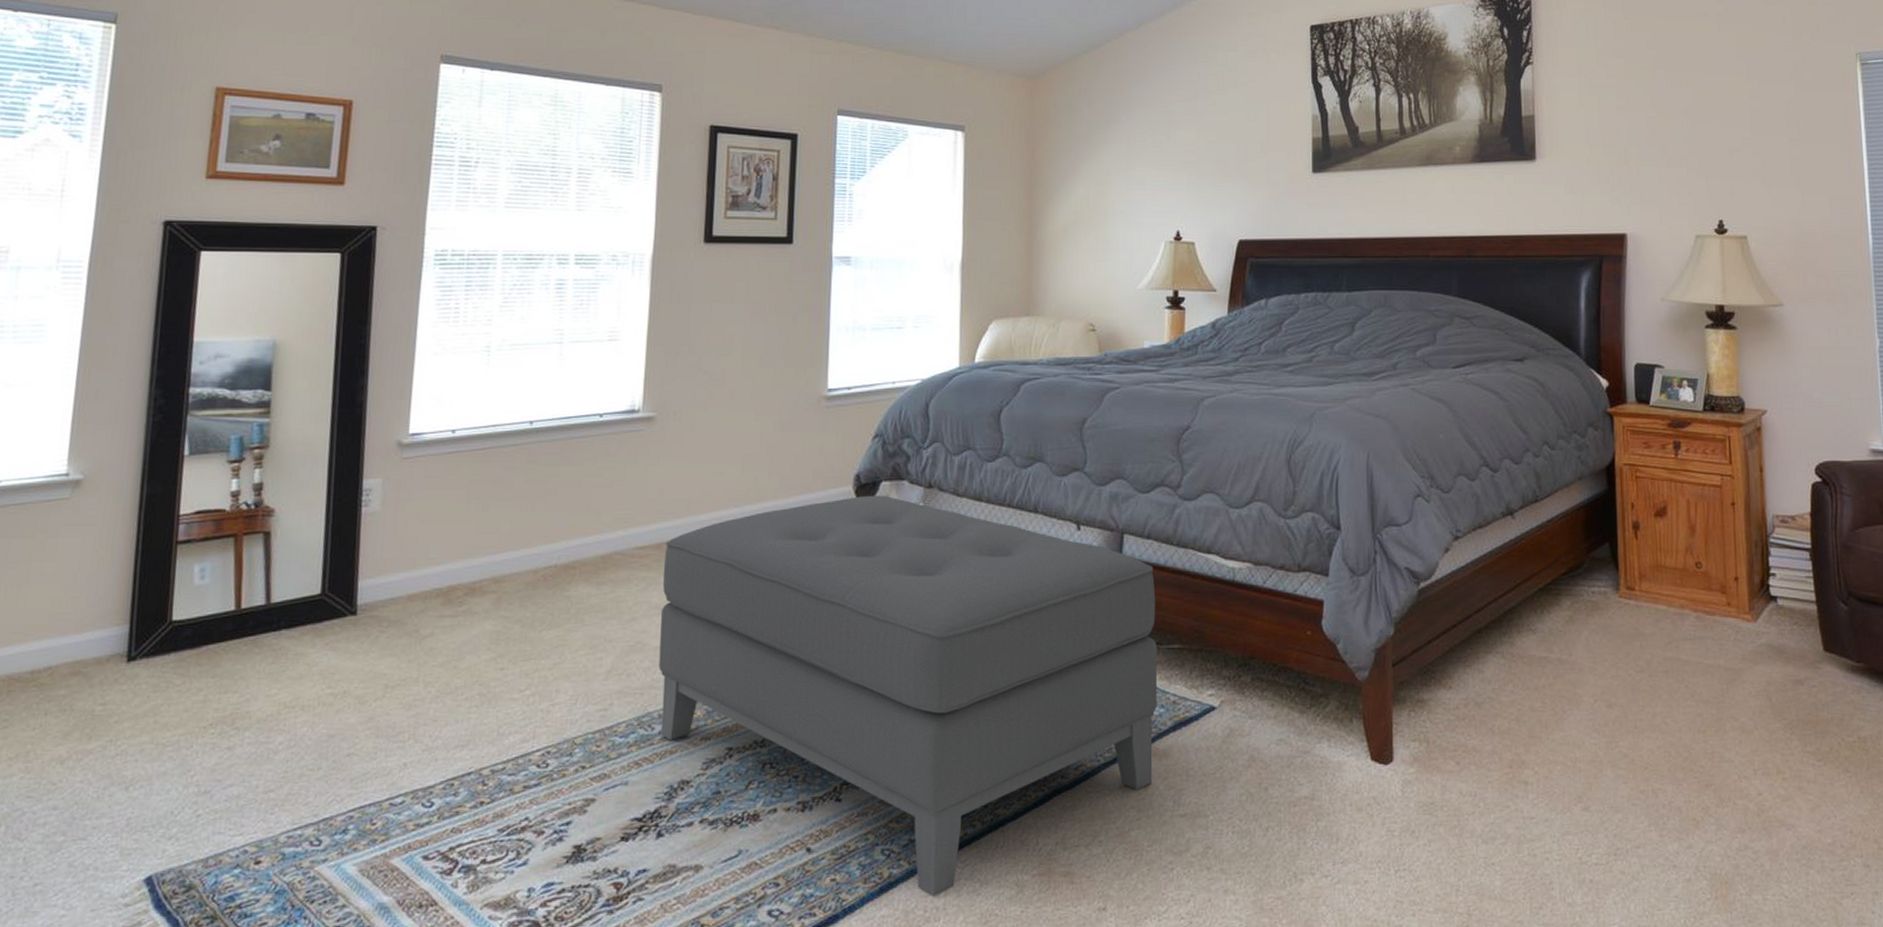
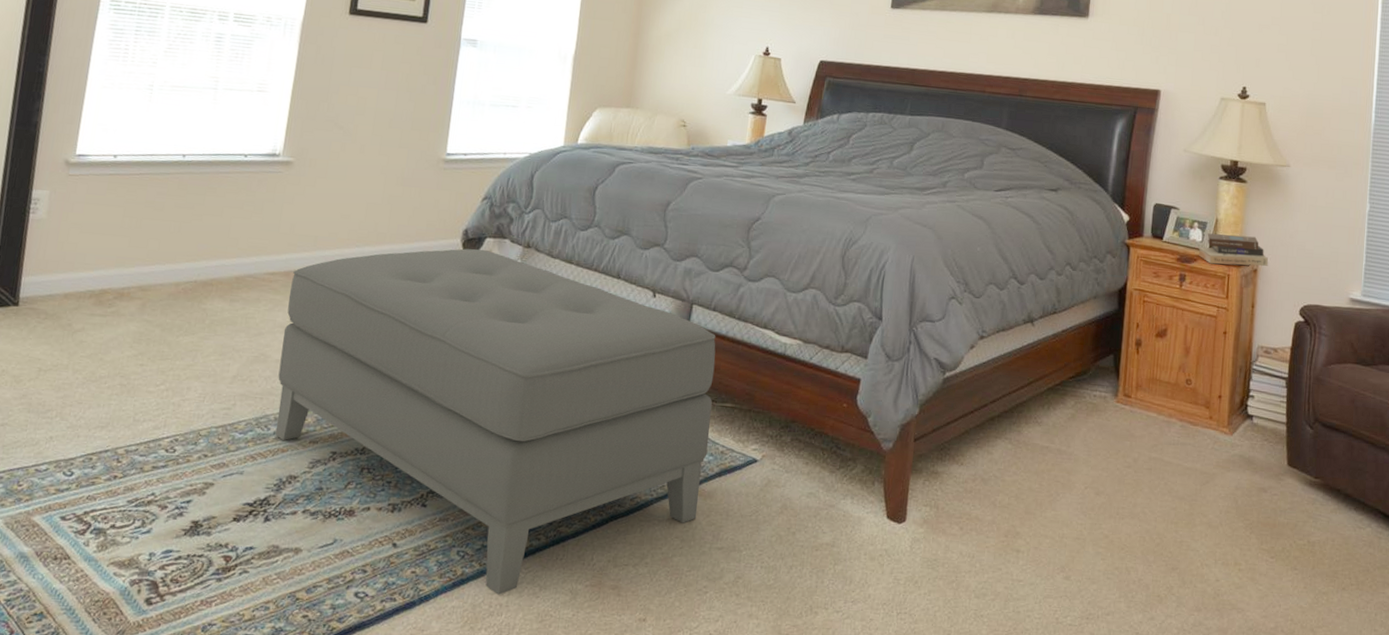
books: none [1691,390,1773,426] -> present [1198,233,1269,267]

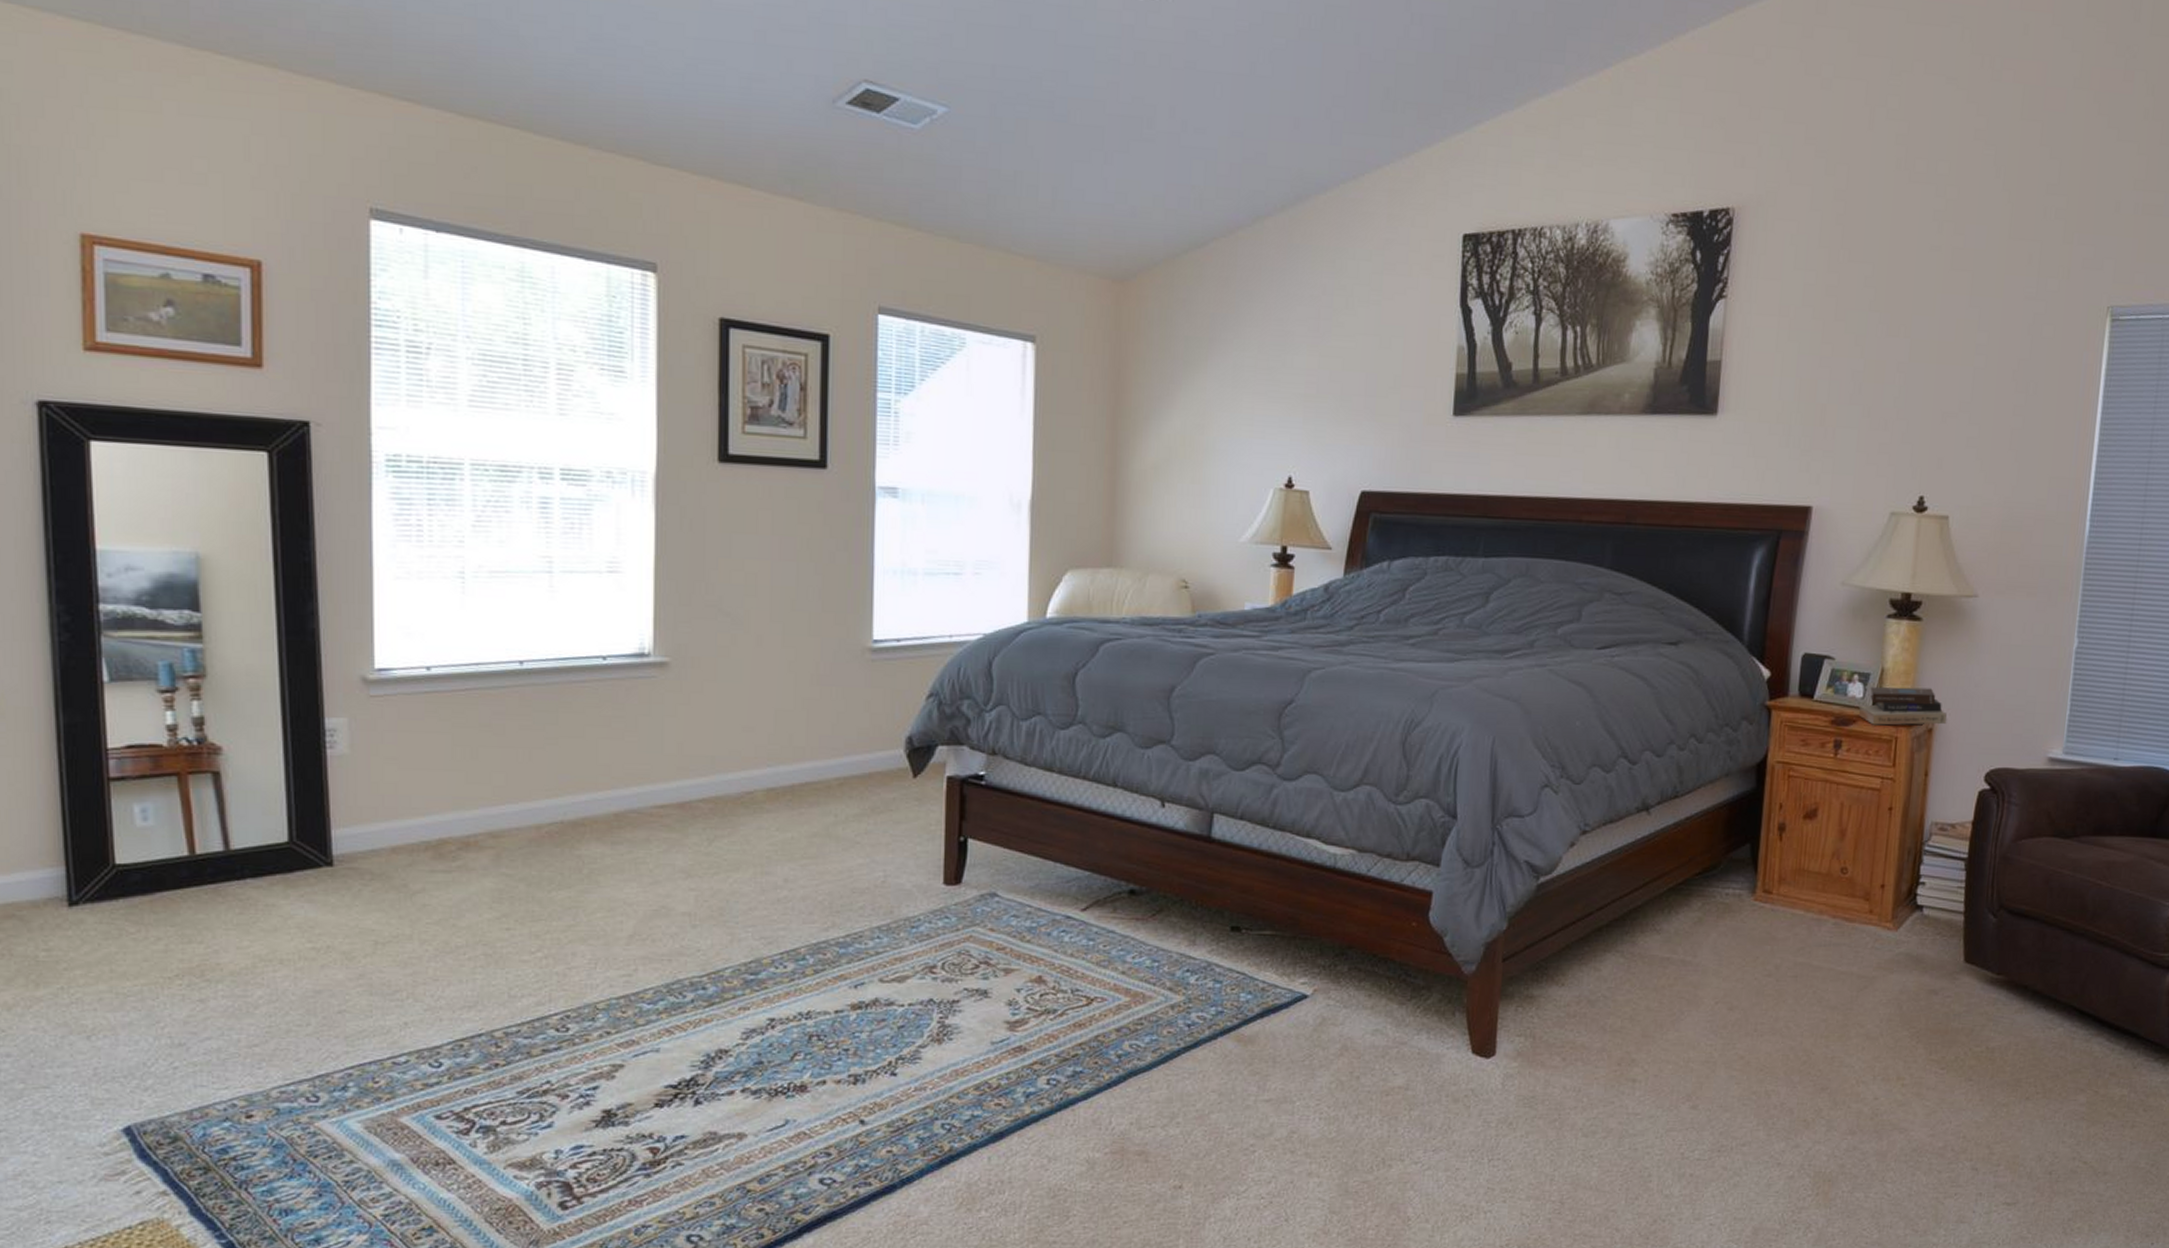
ottoman: present [276,248,716,595] -> none [686,760,1247,1170]

